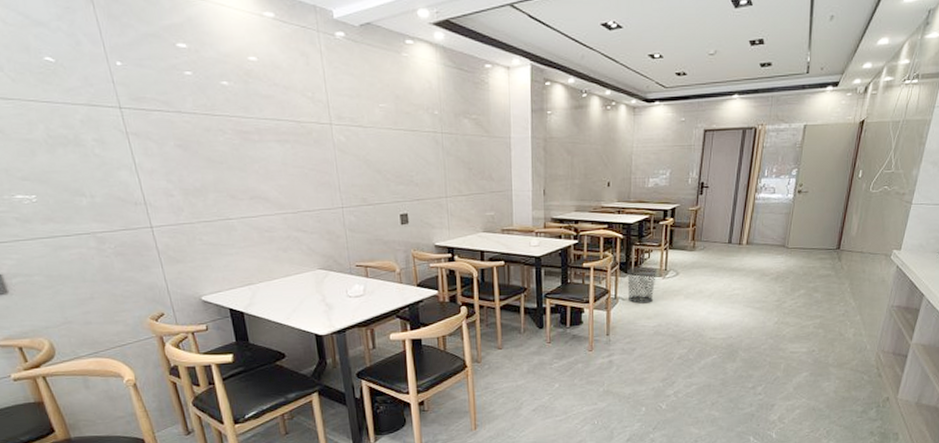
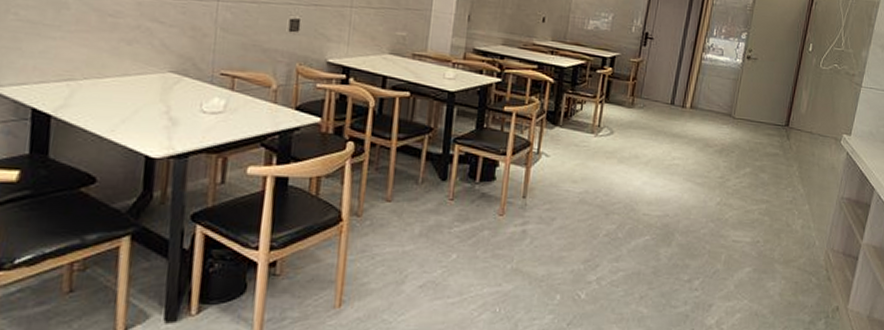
waste bin: present [627,266,657,304] -> none [553,118,590,164]

